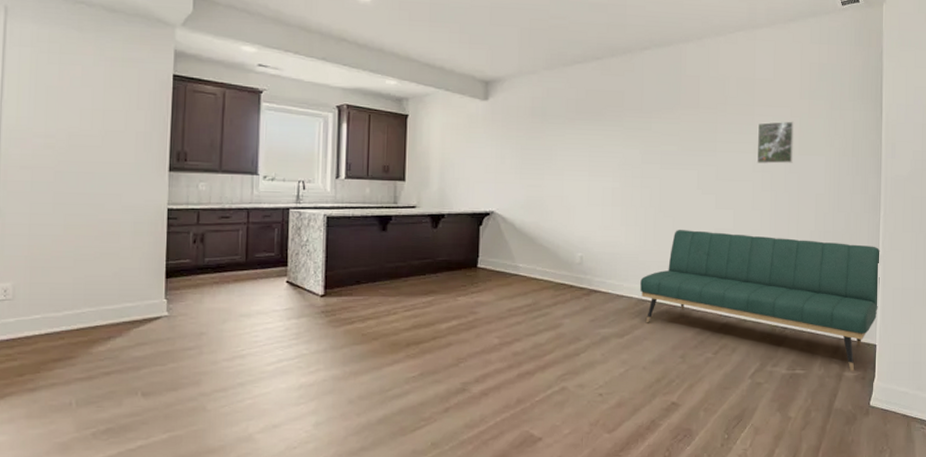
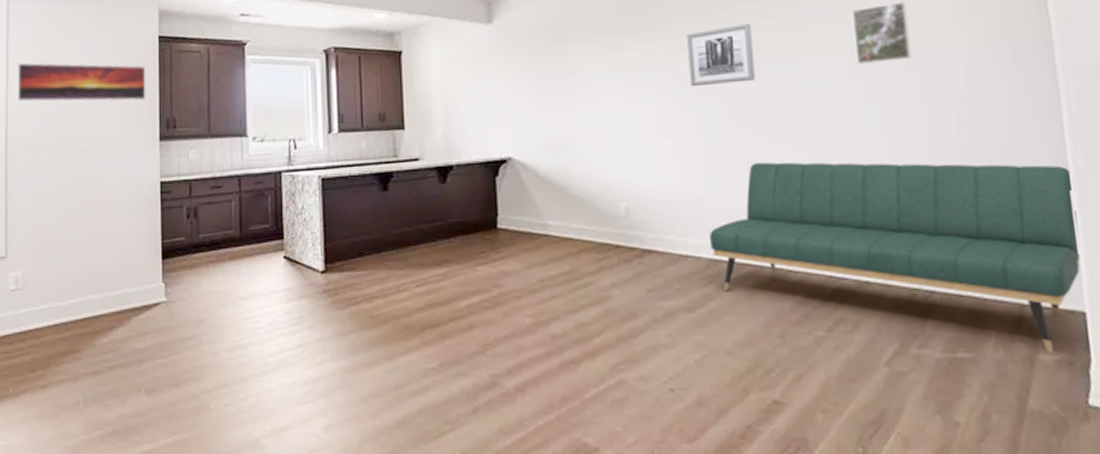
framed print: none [13,83,158,133] -> present [17,63,146,102]
wall art: none [639,124,687,169] -> present [687,24,756,87]

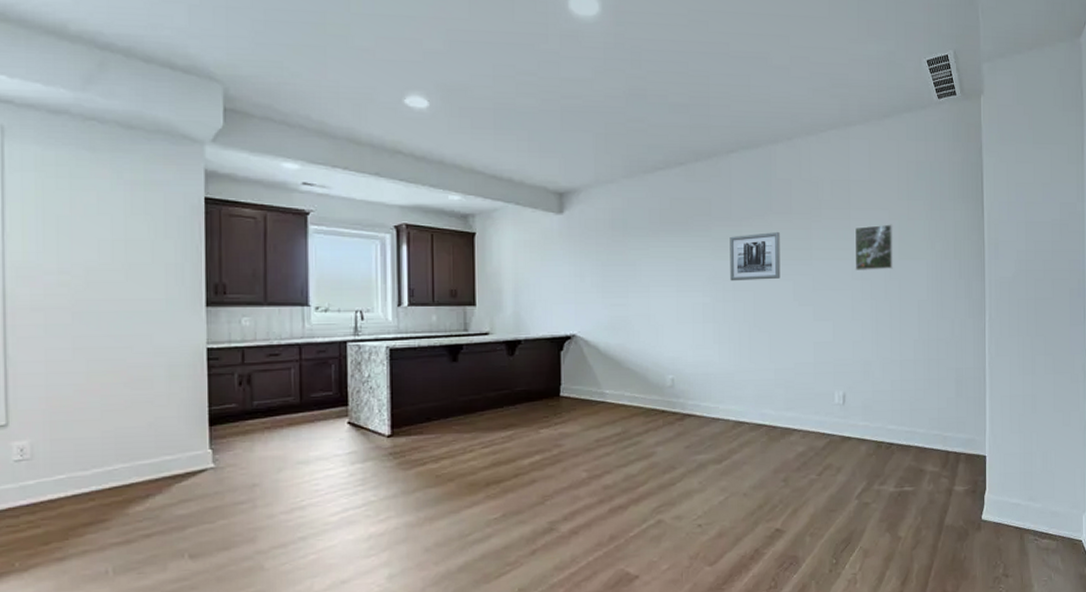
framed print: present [17,63,146,102] -> none [18,213,189,264]
sofa: present [709,162,1081,353] -> none [737,345,988,485]

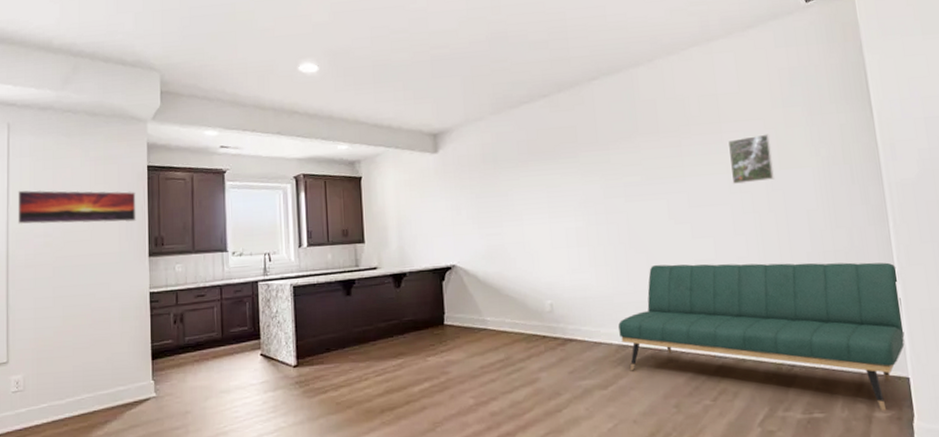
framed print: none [18,213,189,264] -> present [18,190,136,225]
wall art: present [730,232,781,281] -> none [598,152,653,204]
sofa: none [737,345,988,485] -> present [618,262,905,411]

